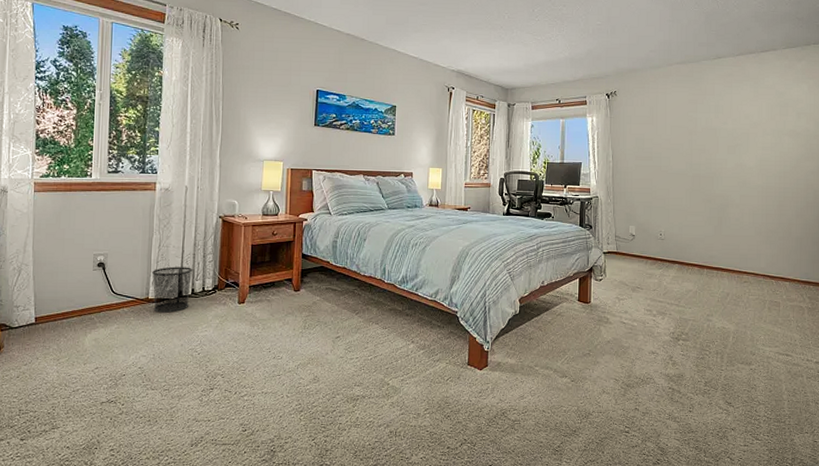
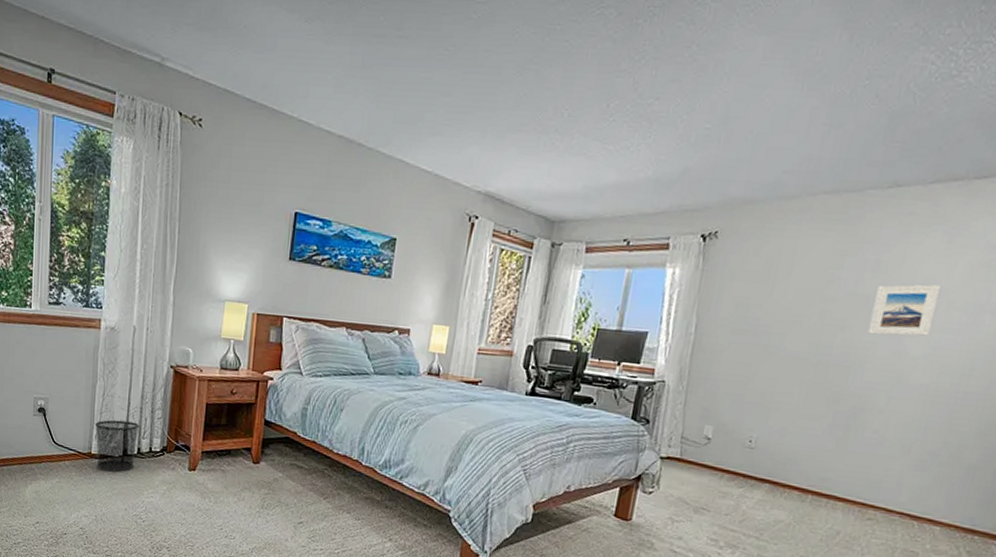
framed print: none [720,119,757,154] -> present [867,284,942,337]

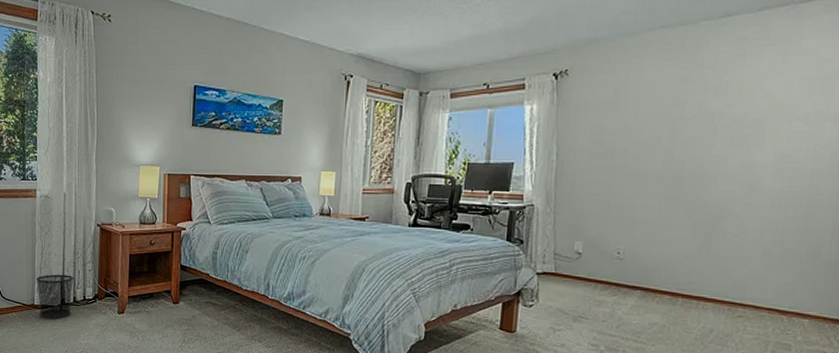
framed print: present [867,284,942,337] -> none [717,100,782,149]

